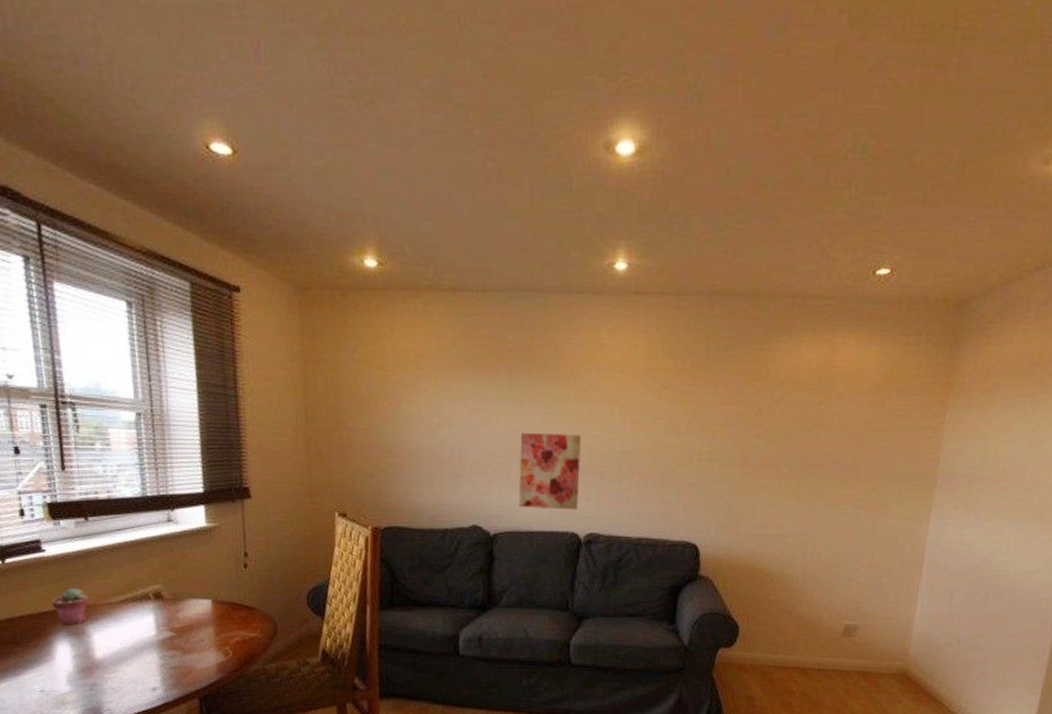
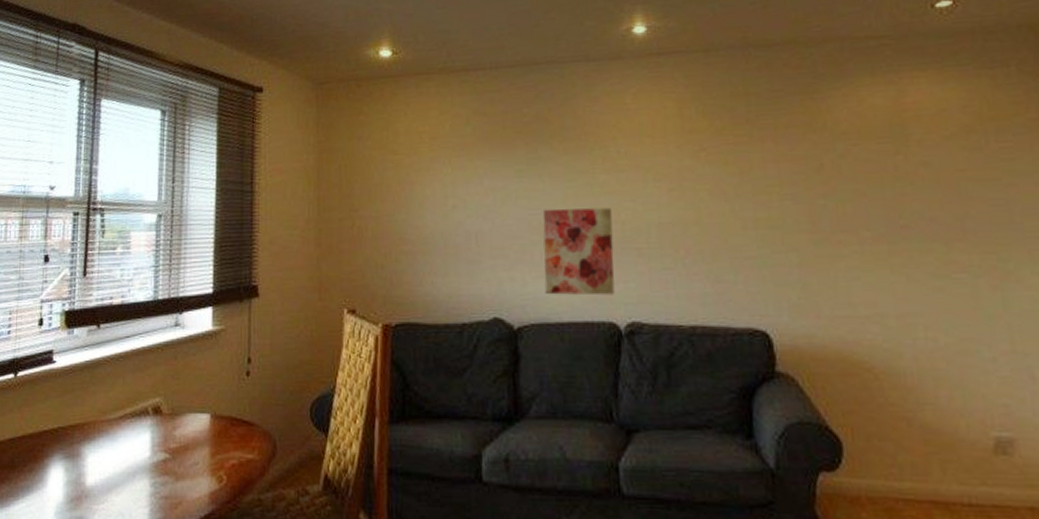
potted succulent: present [51,588,90,625] -> none [53,403,90,446]

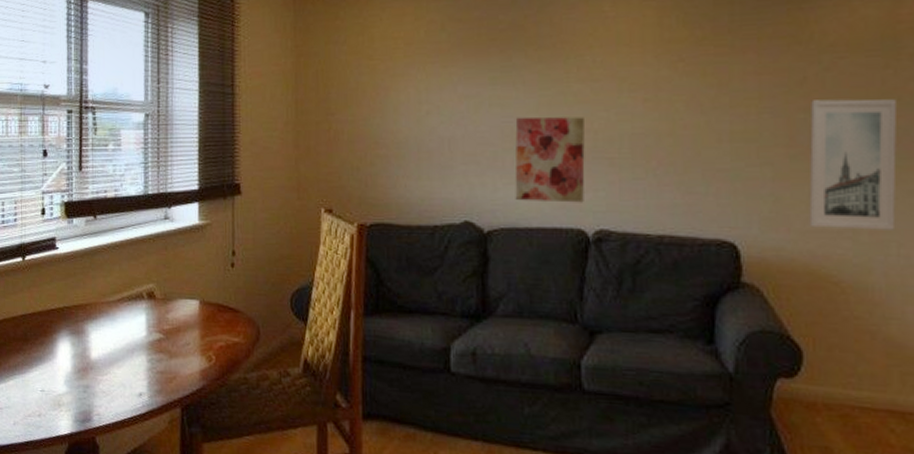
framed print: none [829,184,921,314] -> present [809,99,898,230]

